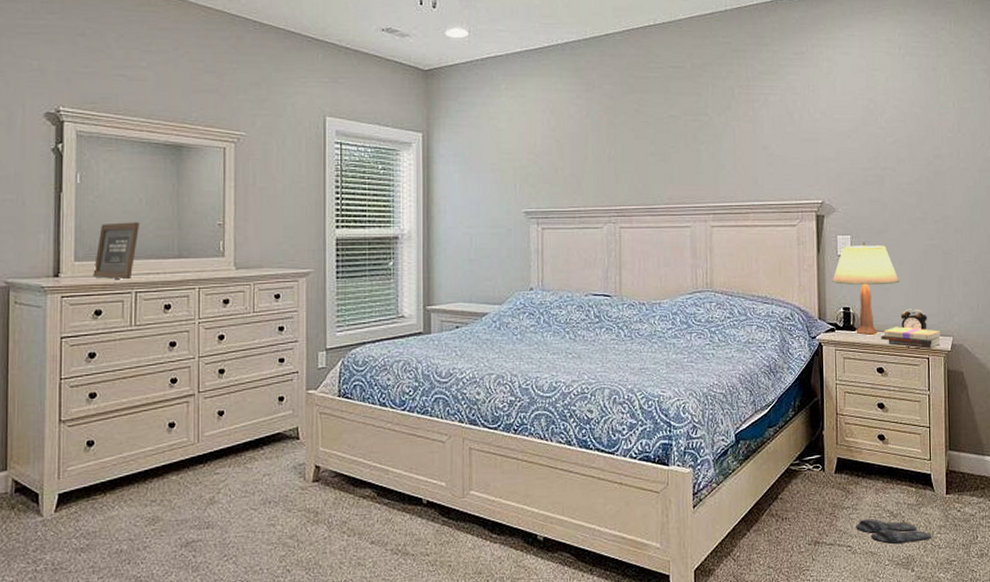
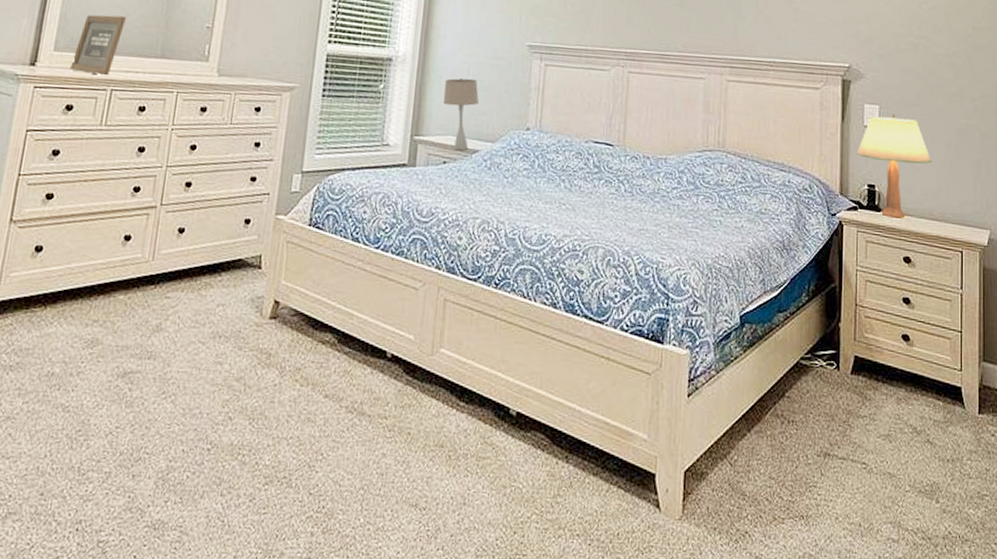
table lamp: none [449,248,484,315] -> present [443,77,480,151]
slippers: present [856,519,932,544] -> none [873,432,961,467]
books: present [881,327,941,349] -> none [909,212,977,241]
alarm clock: present [900,309,927,330] -> none [931,193,961,219]

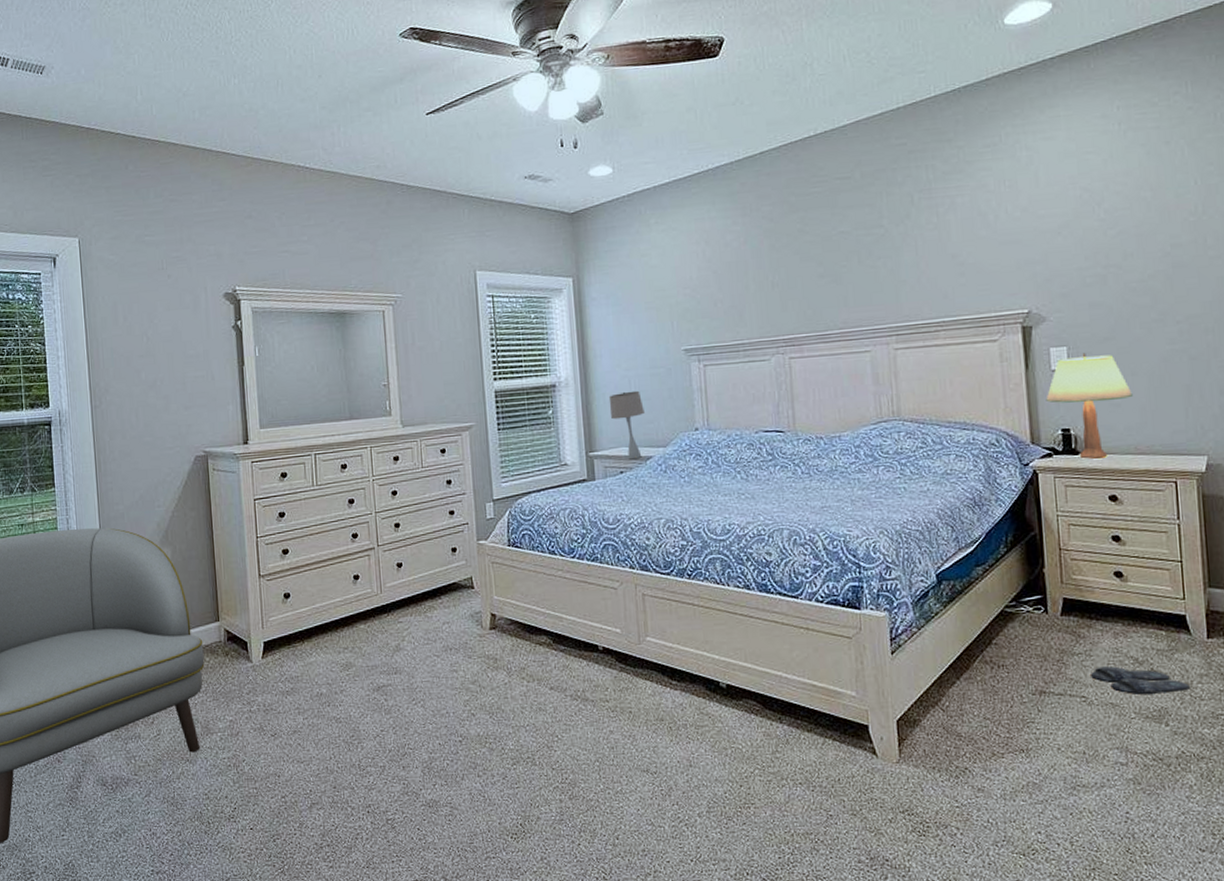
picture frame: present [70,15,126,76] -> none [276,388,313,443]
slippers: none [873,432,961,467] -> present [1091,666,1191,694]

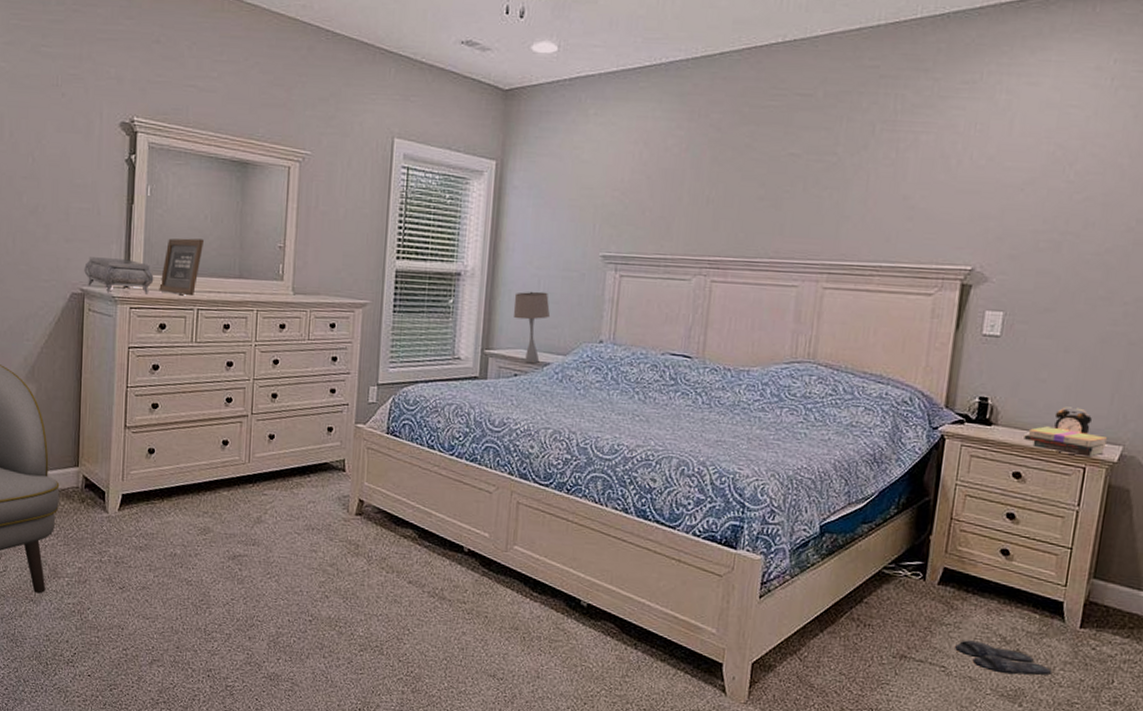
jewelry box: none [205,417,271,451] -> present [84,257,154,295]
picture frame: none [276,388,313,443] -> present [159,238,204,296]
table lamp: present [1046,352,1133,459] -> none [969,321,1061,433]
books: none [1112,447,1192,471] -> present [1024,426,1107,457]
alarm clock: none [1136,425,1173,450] -> present [1054,407,1092,434]

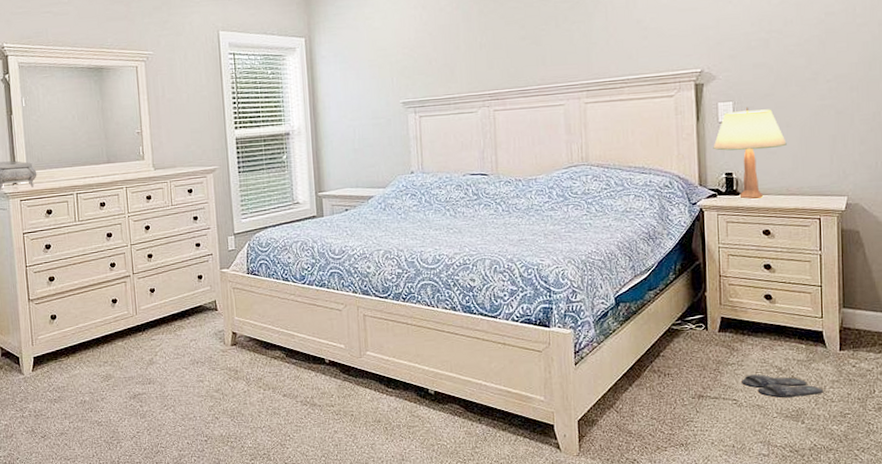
picture frame: present [159,238,204,296] -> none [42,135,75,184]
table lamp: present [513,291,551,364] -> none [336,138,368,199]
table lamp: none [969,321,1061,433] -> present [713,107,787,199]
books: present [1024,426,1107,457] -> none [767,189,834,210]
alarm clock: present [1054,407,1092,434] -> none [788,170,818,192]

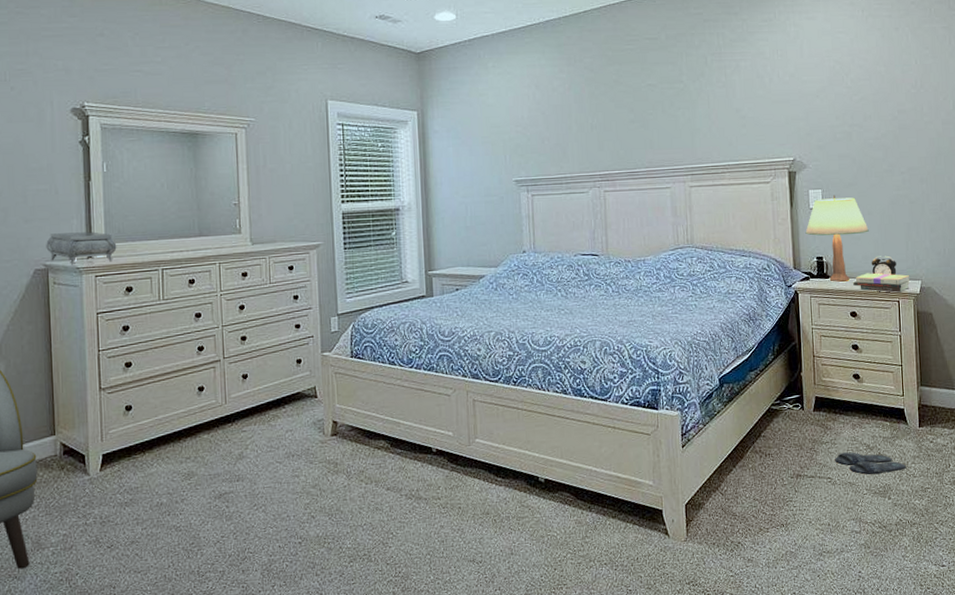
books: none [767,189,834,210] -> present [853,273,910,293]
alarm clock: none [788,170,818,192] -> present [871,255,897,276]

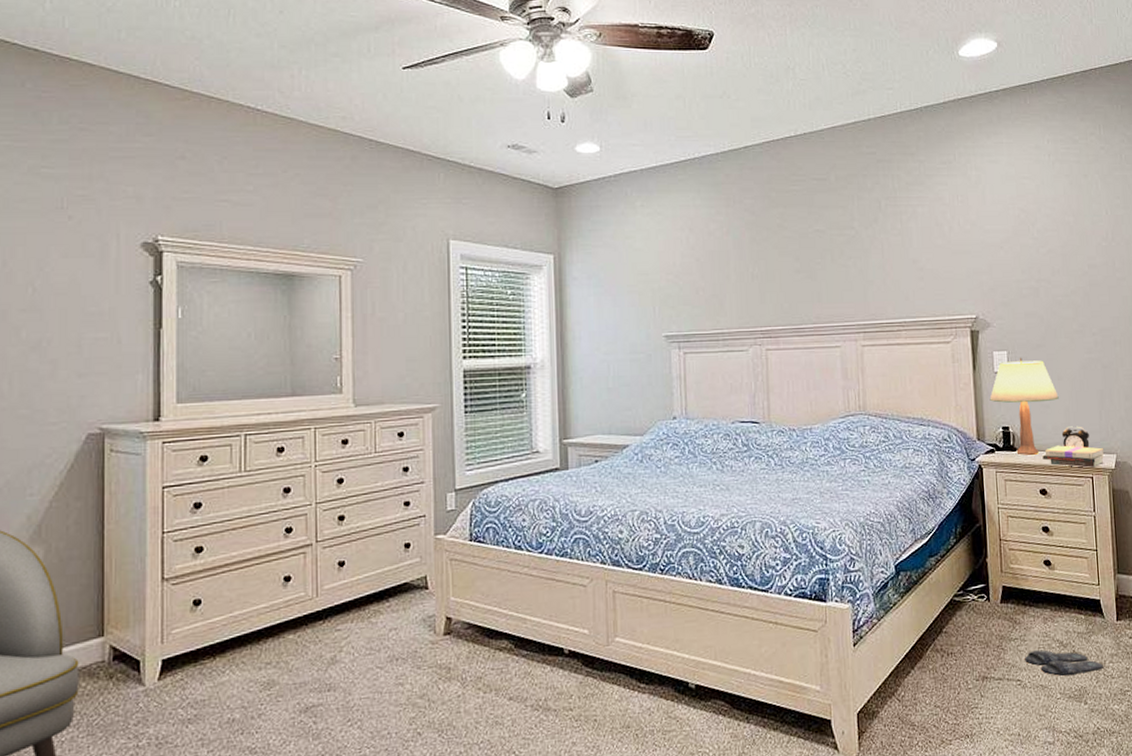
jewelry box: present [46,232,117,265] -> none [103,389,191,429]

